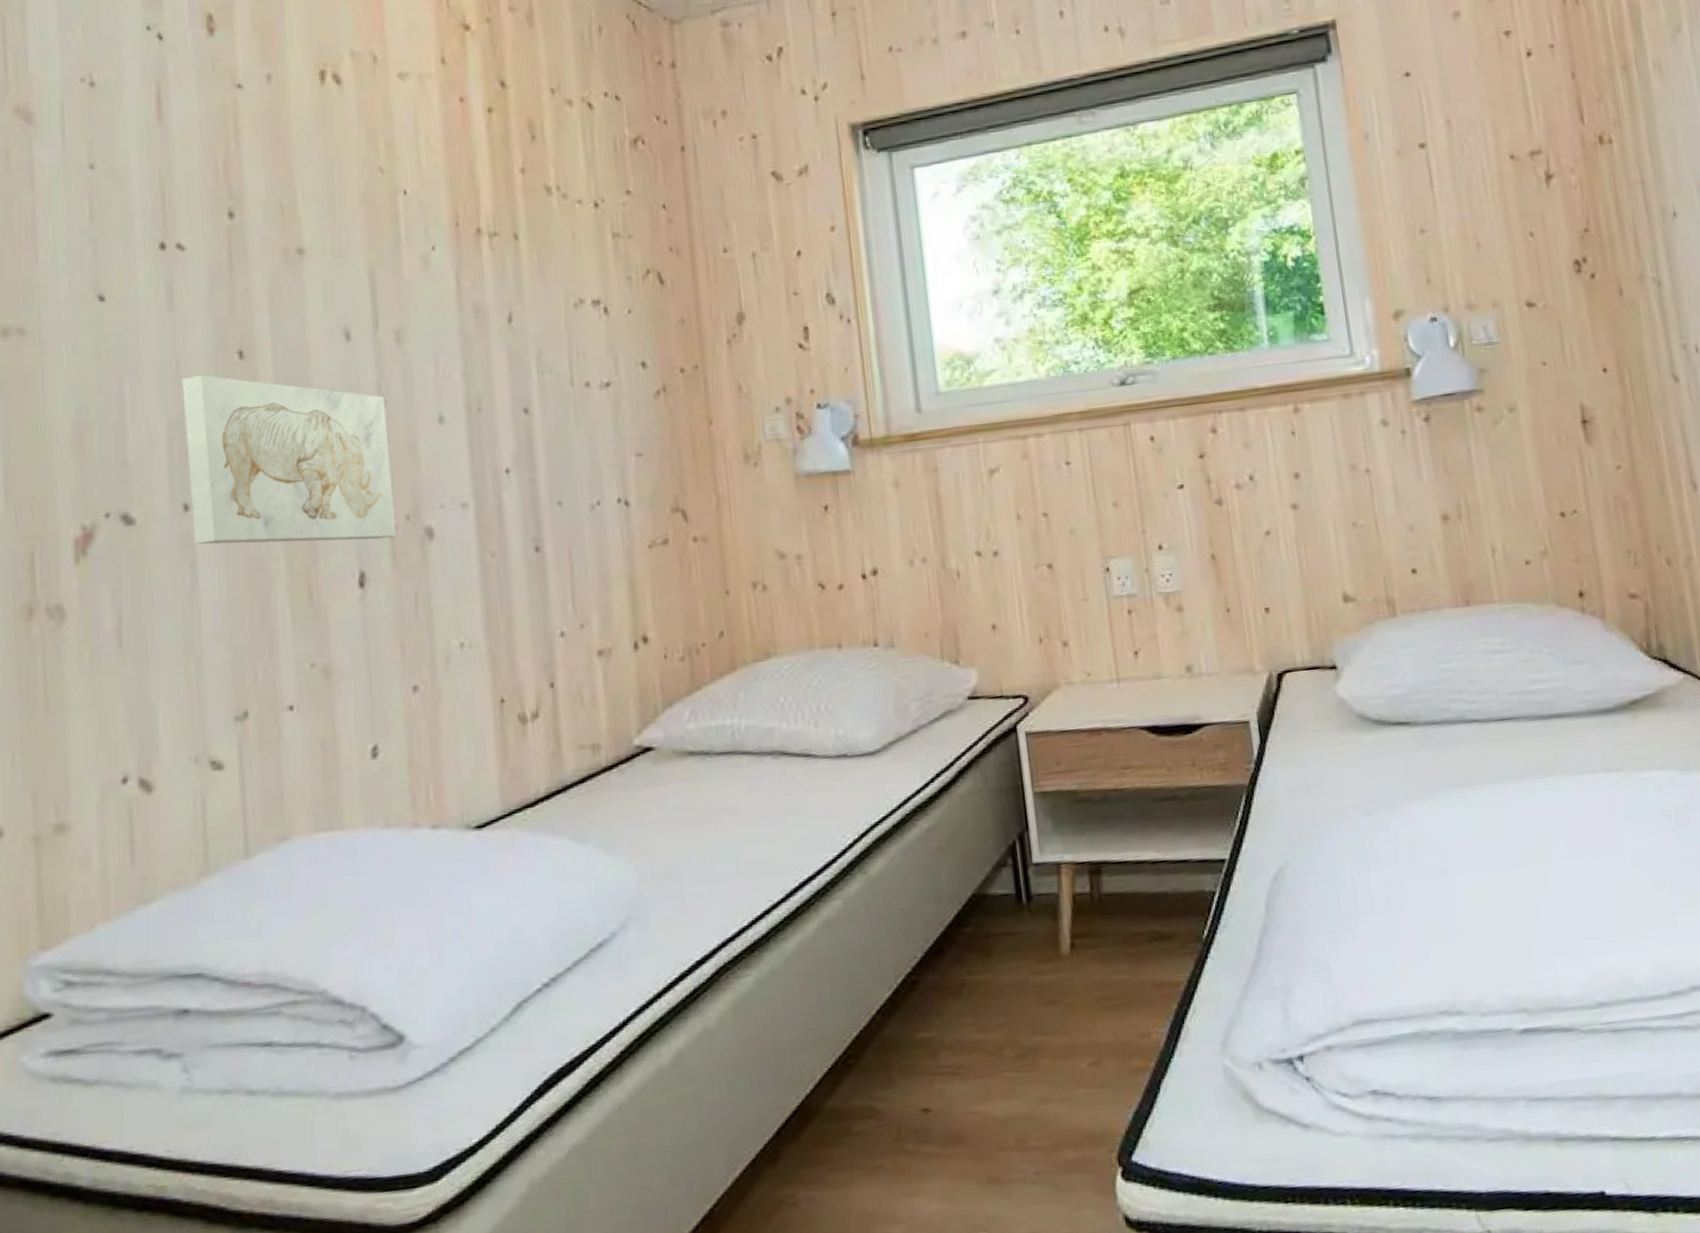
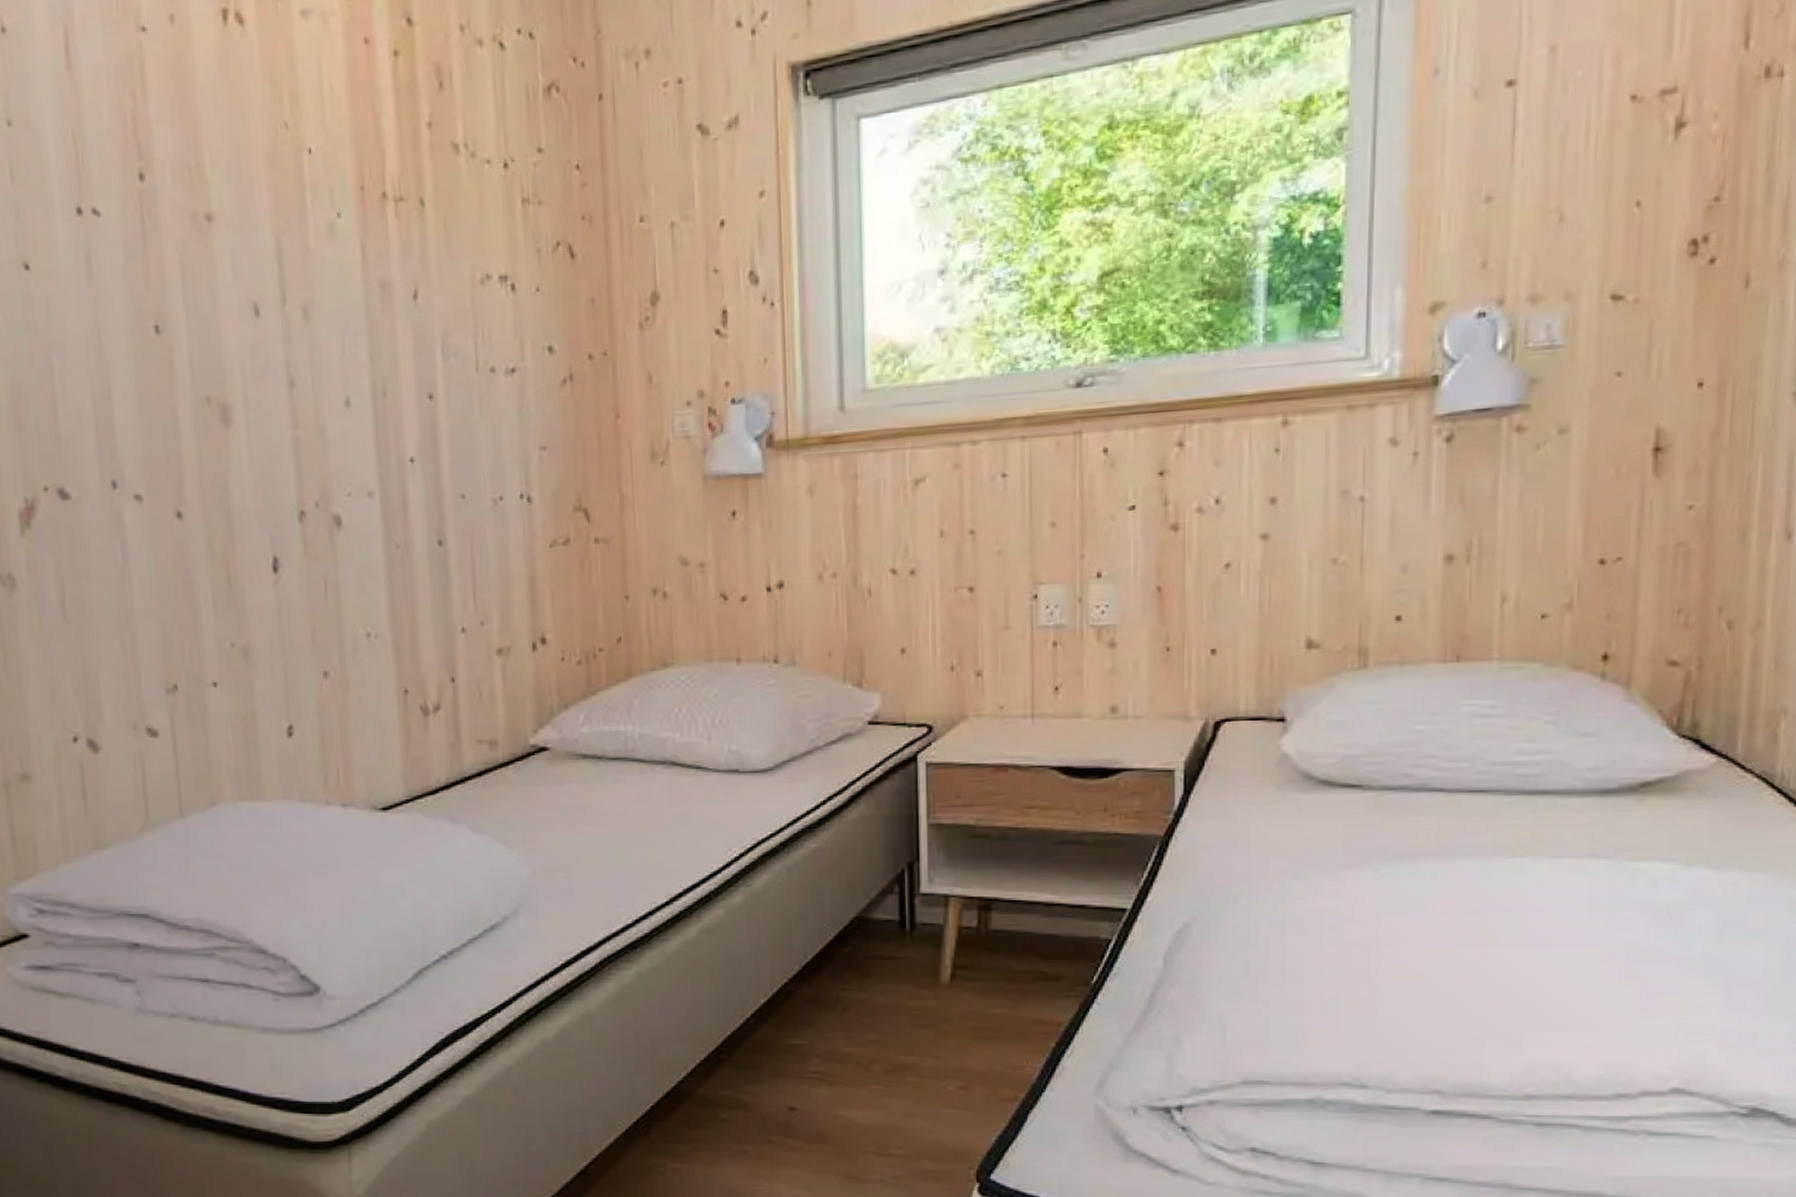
wall art: present [181,375,396,545] -> none [104,350,307,525]

